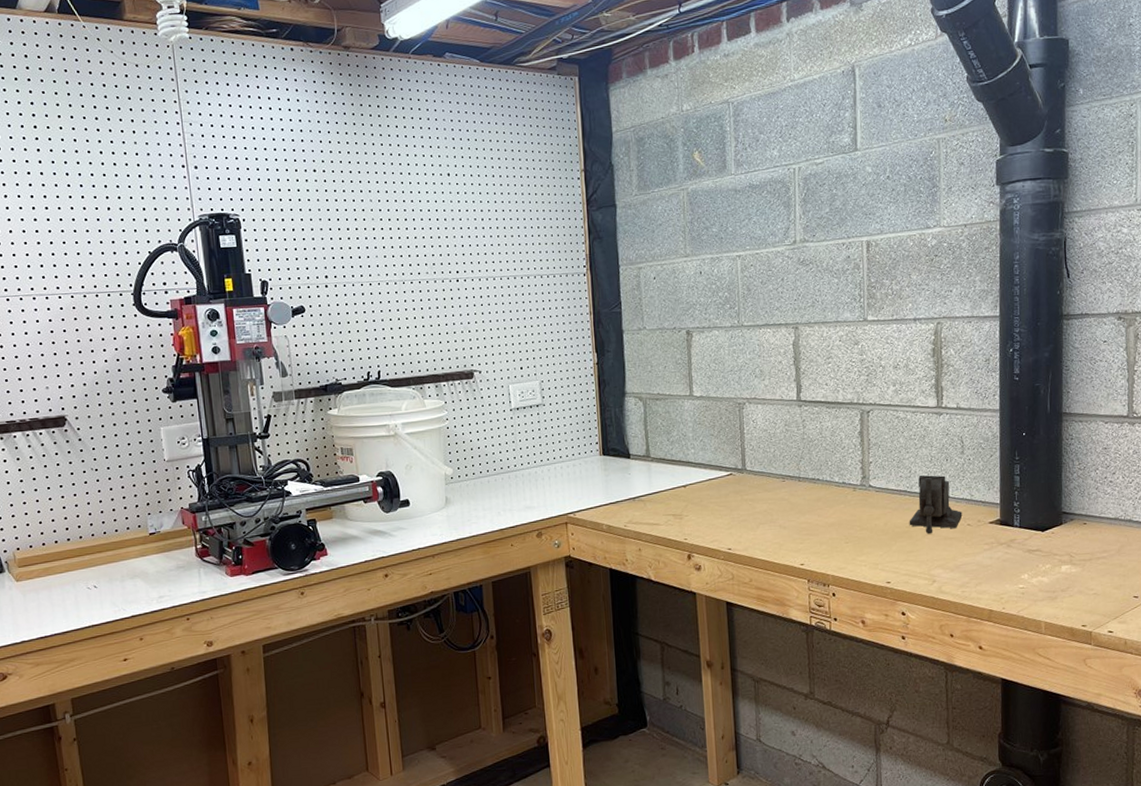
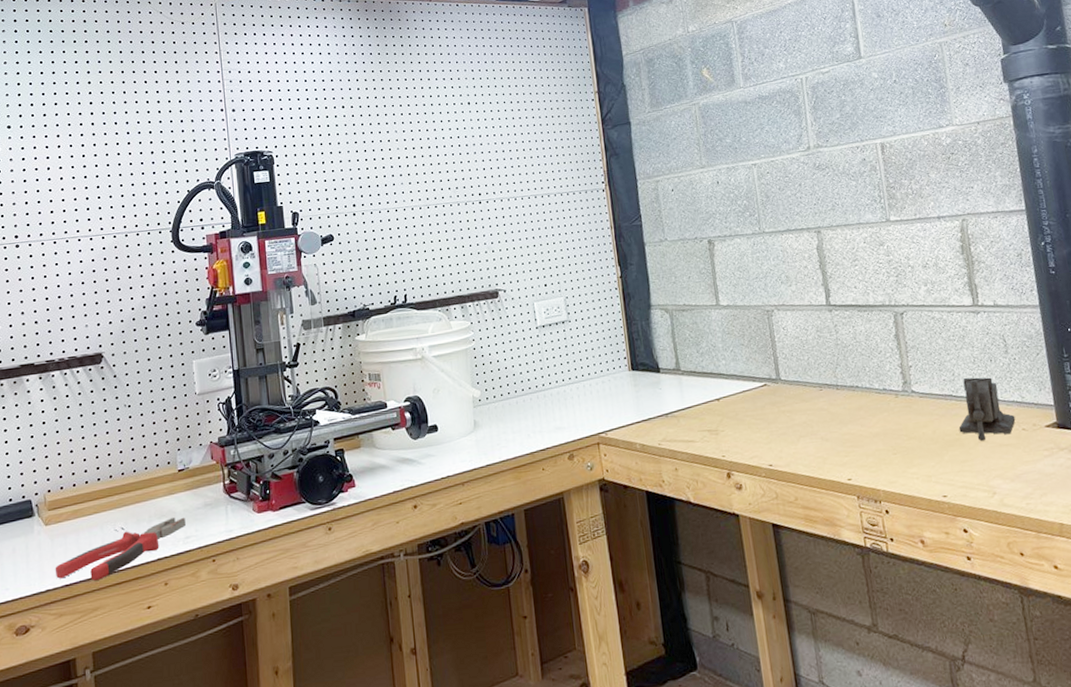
pliers: none [28,577,159,634] -> present [55,517,186,581]

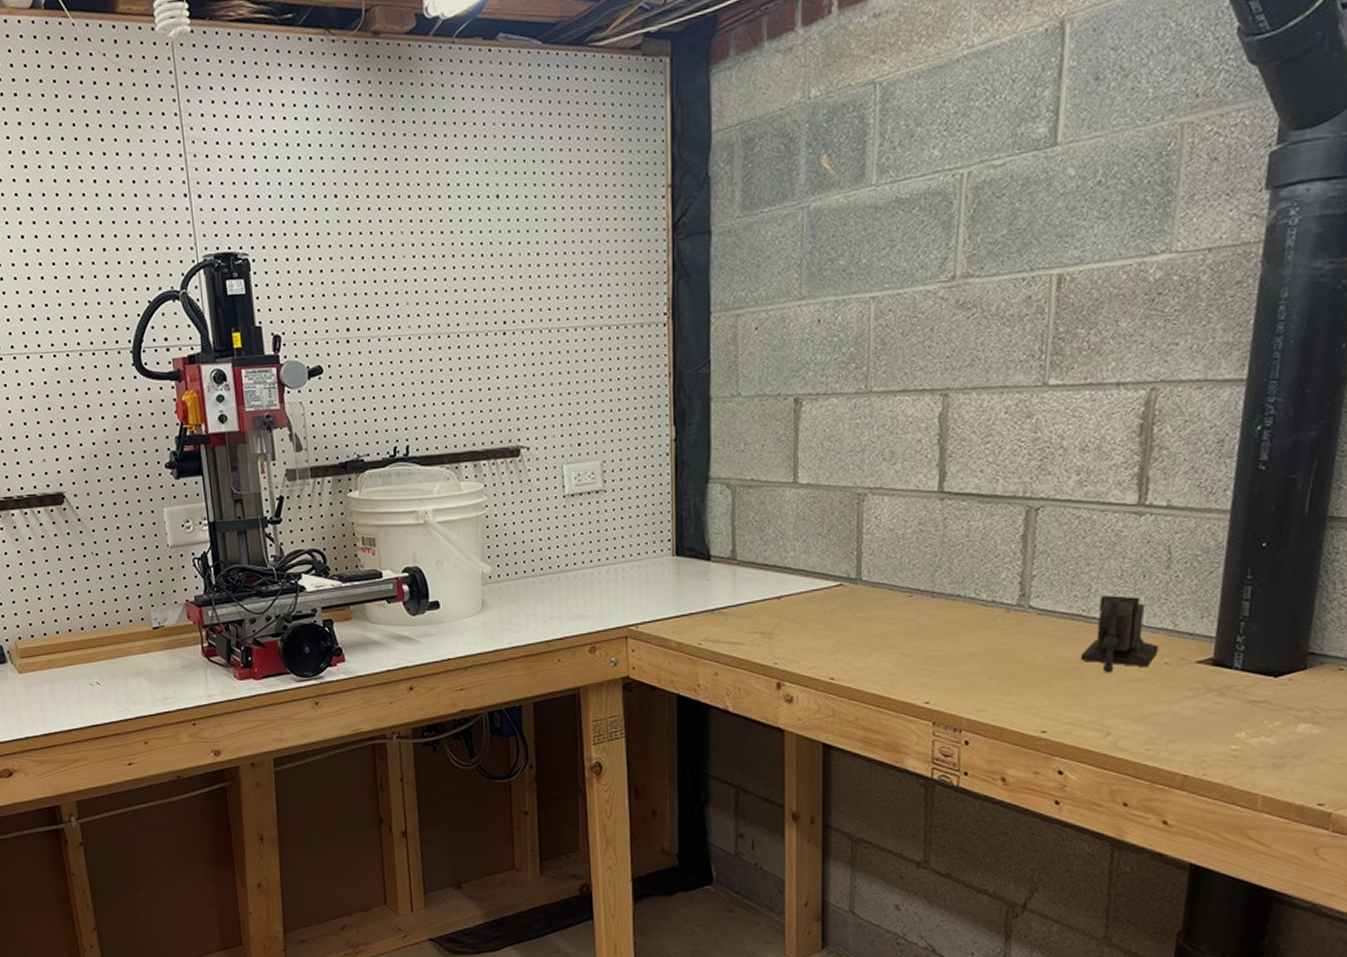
pliers: present [55,517,186,581] -> none [32,676,163,732]

